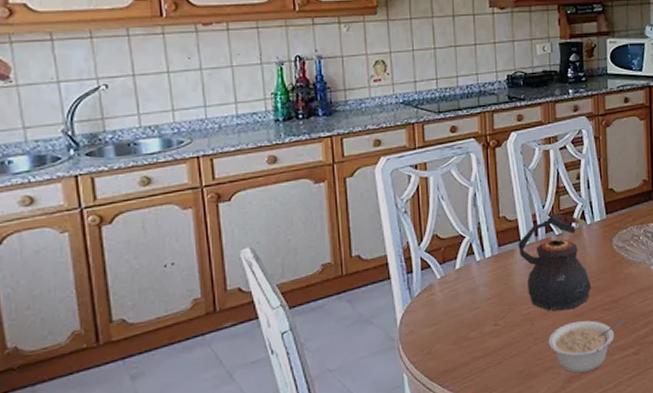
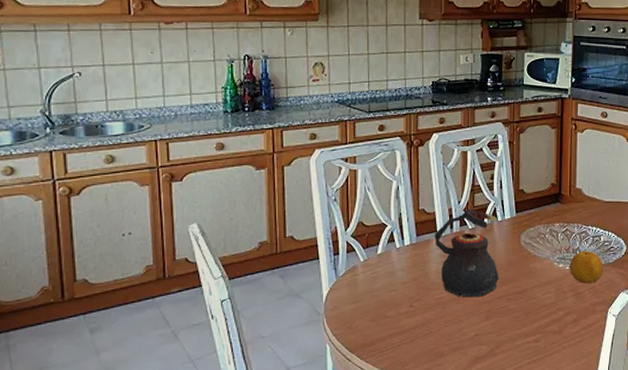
legume: present [548,319,624,373] -> none [457,308,528,355]

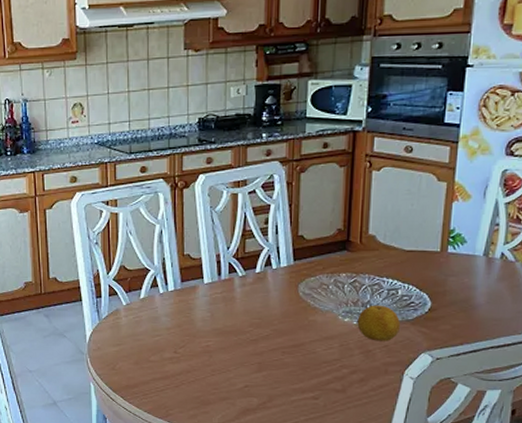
teapot: present [435,208,500,298] -> none [201,255,273,348]

